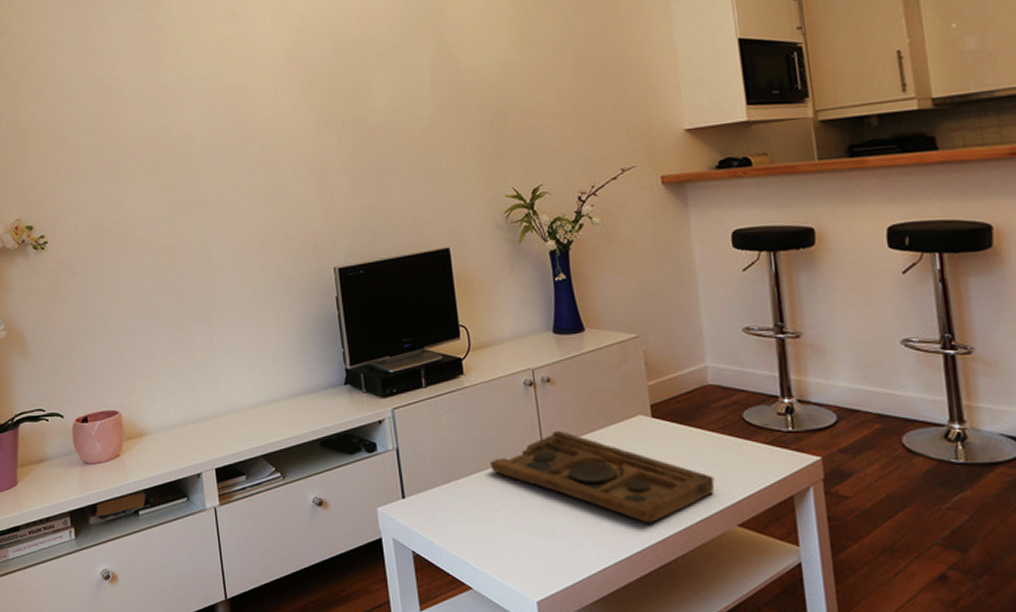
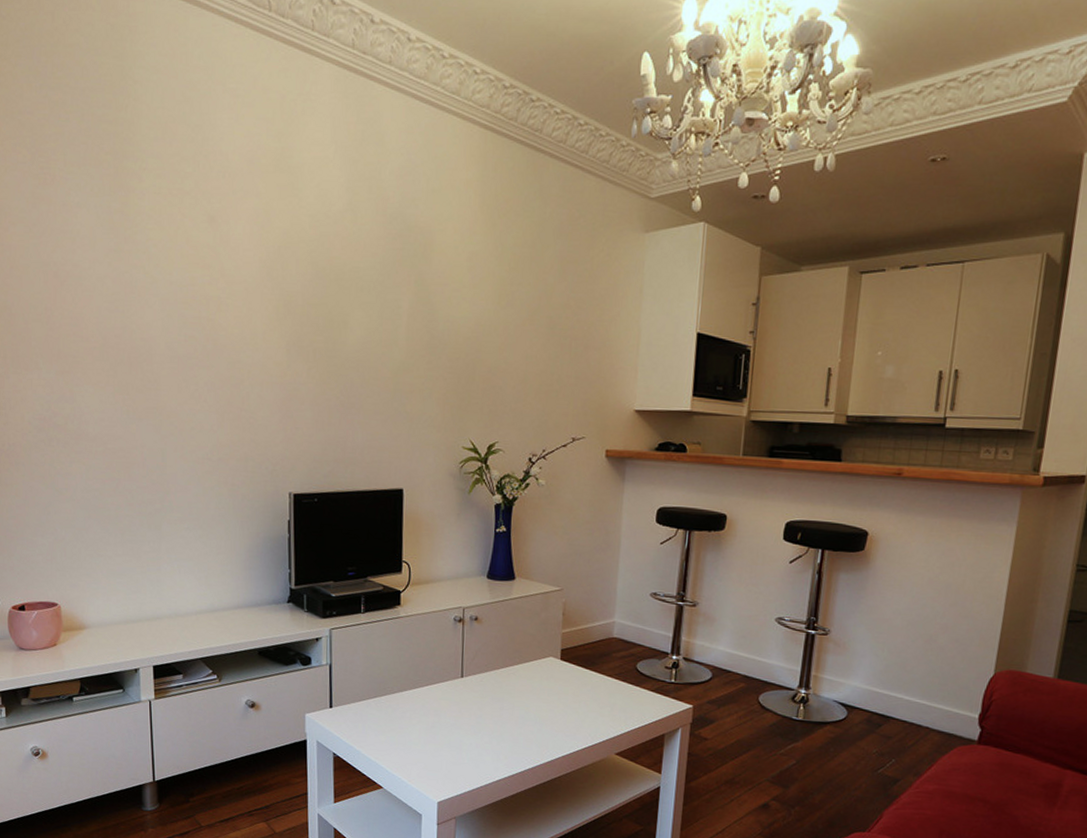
decorative tray: present [490,430,715,524] -> none [413,662,603,747]

